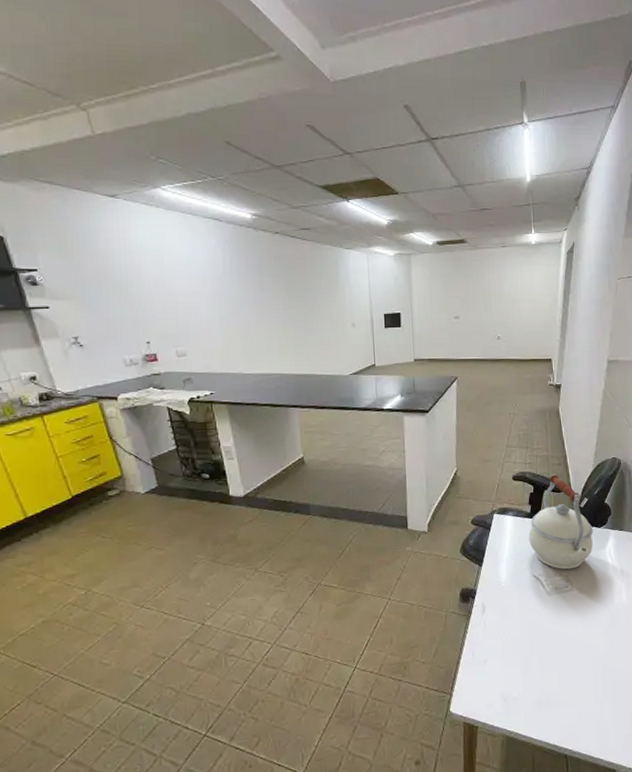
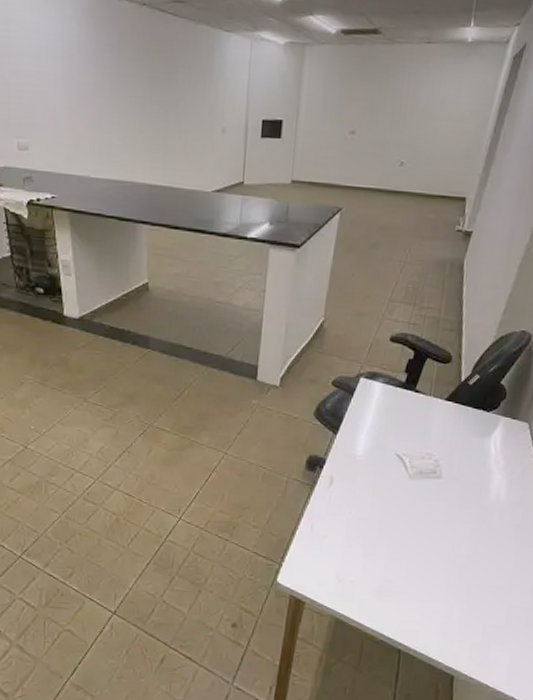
kettle: present [529,474,593,570] -> none [397,341,480,454]

